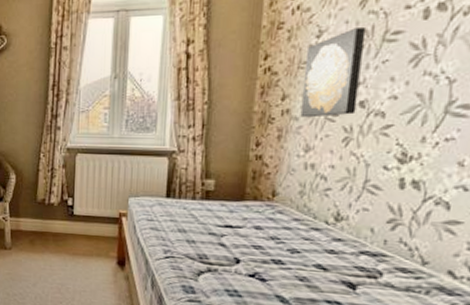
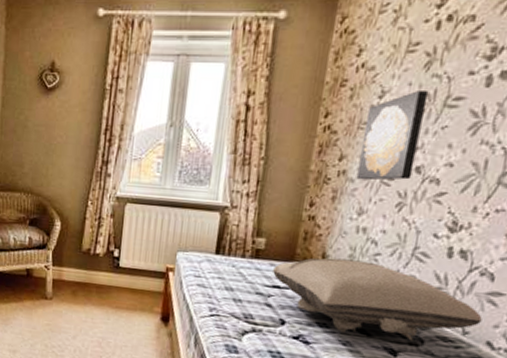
pillow: none [224,195,441,274] -> present [273,257,483,341]

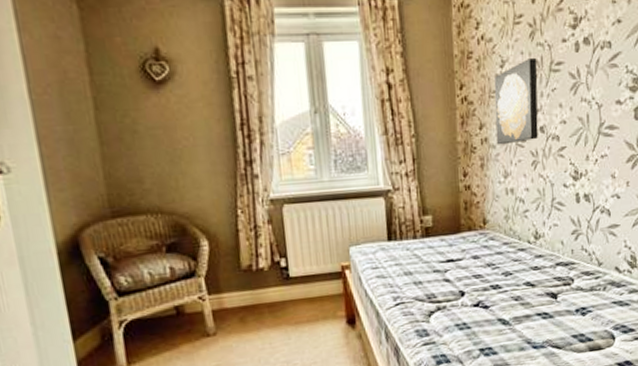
pillow: present [273,257,483,341] -> none [444,219,609,290]

